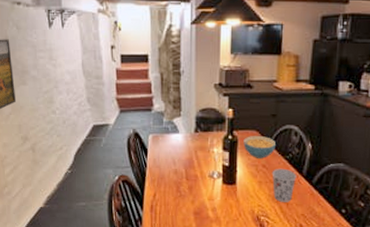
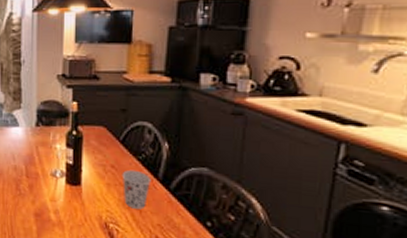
cereal bowl: present [243,136,277,159] -> none [89,132,127,158]

